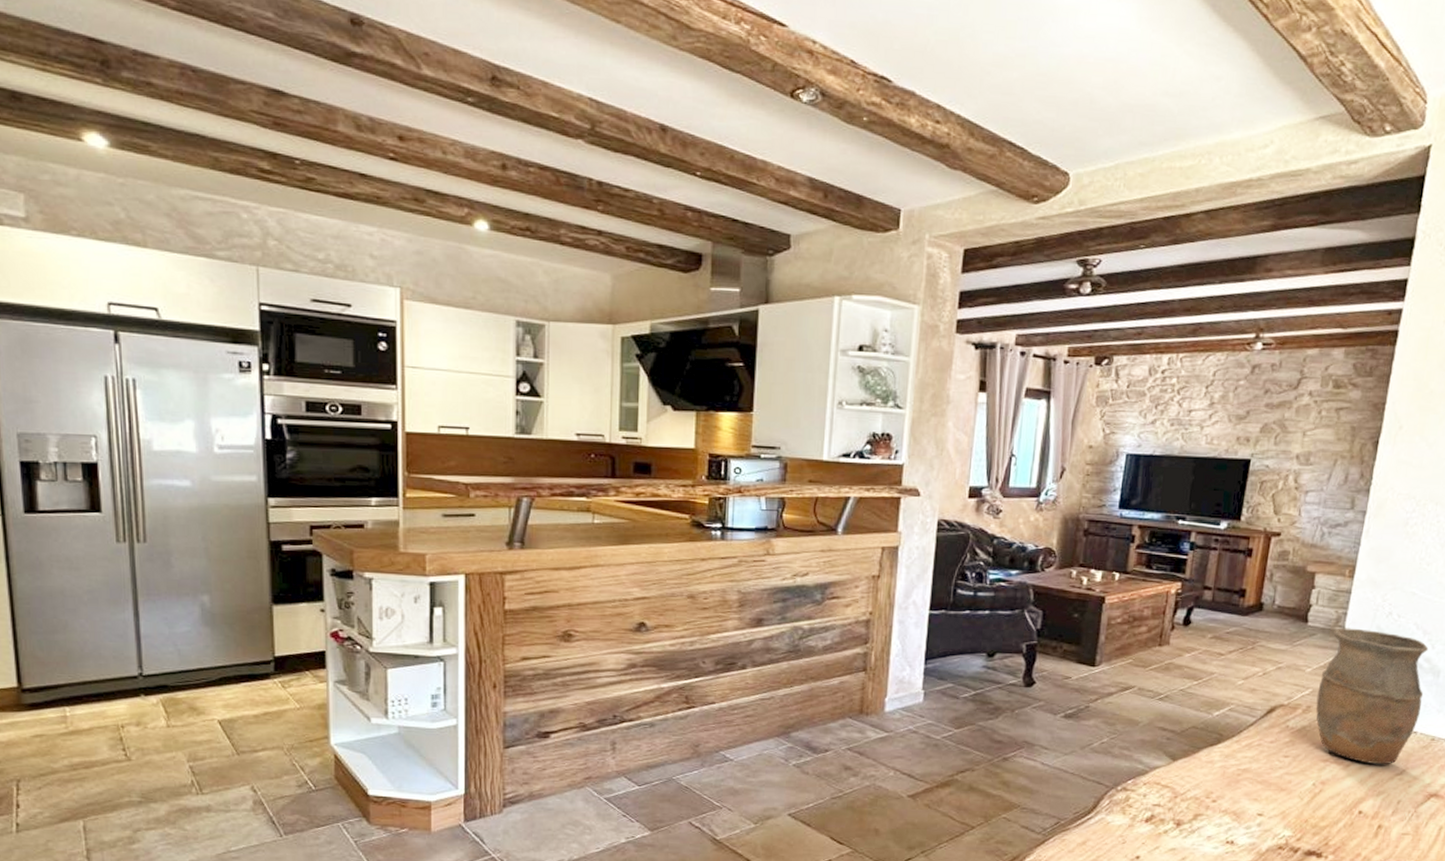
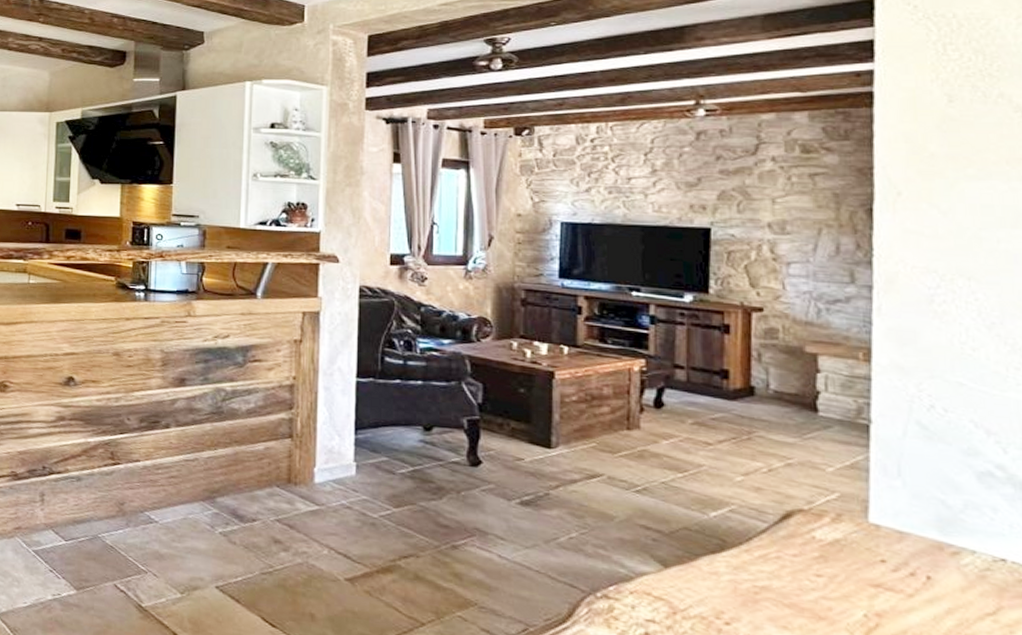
vase: present [1316,628,1429,765] -> none [848,420,1005,600]

